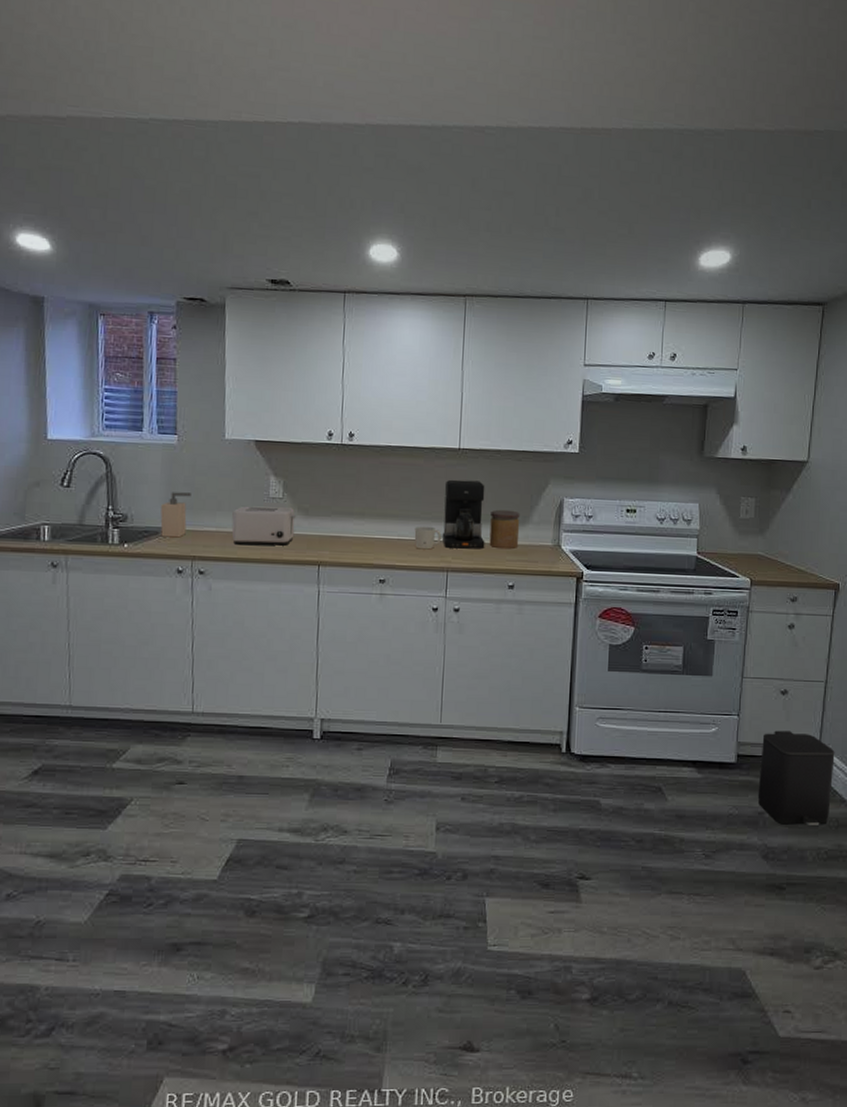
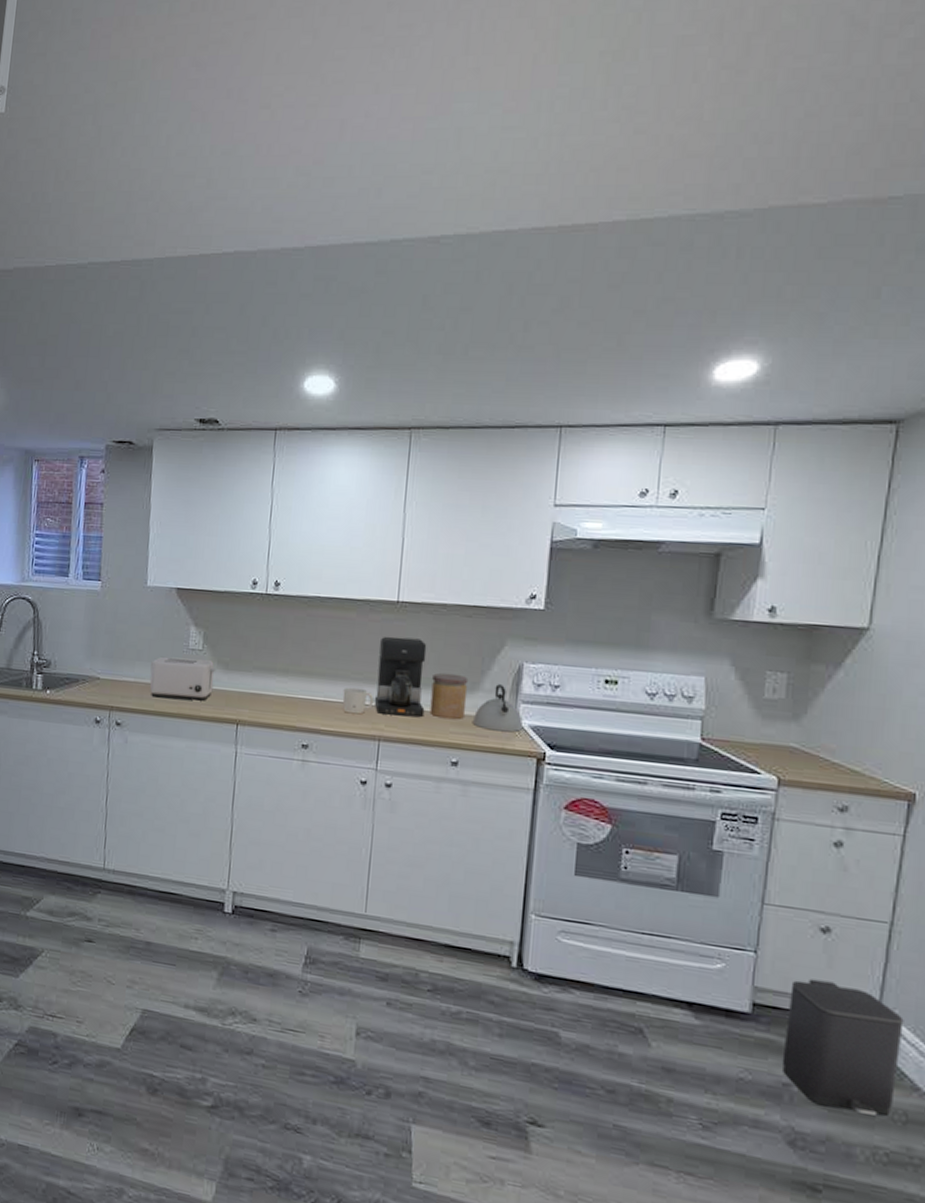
soap dispenser: present [160,492,191,538] -> none [81,639,112,687]
kettle: none [524,517,566,557] -> present [472,684,524,733]

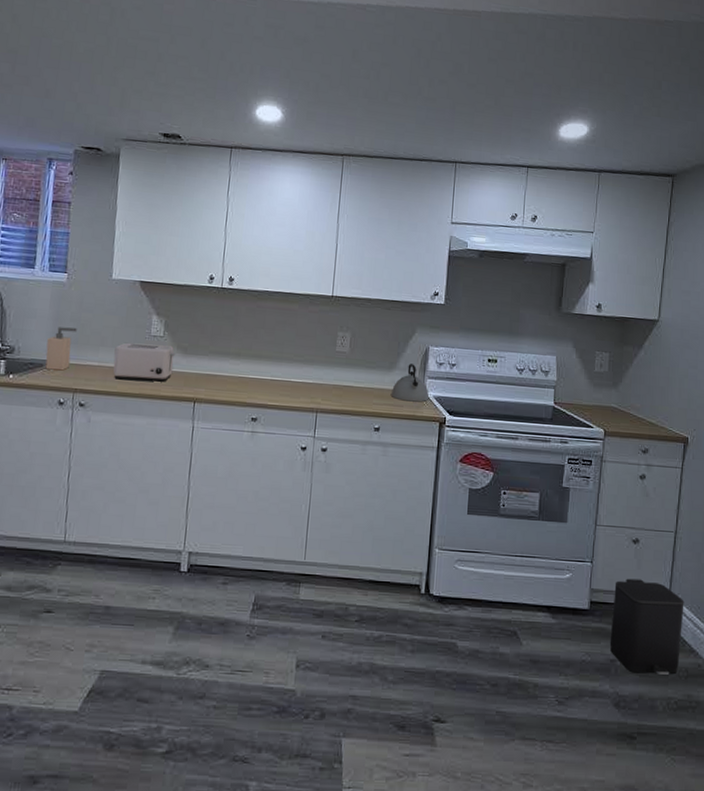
soap dispenser: none [81,639,112,687] -> present [45,327,77,371]
mug: present [342,687,374,715] -> none [286,368,313,391]
coffee maker: present [374,637,427,718] -> none [312,325,355,392]
jar: present [429,673,469,720] -> none [357,355,388,394]

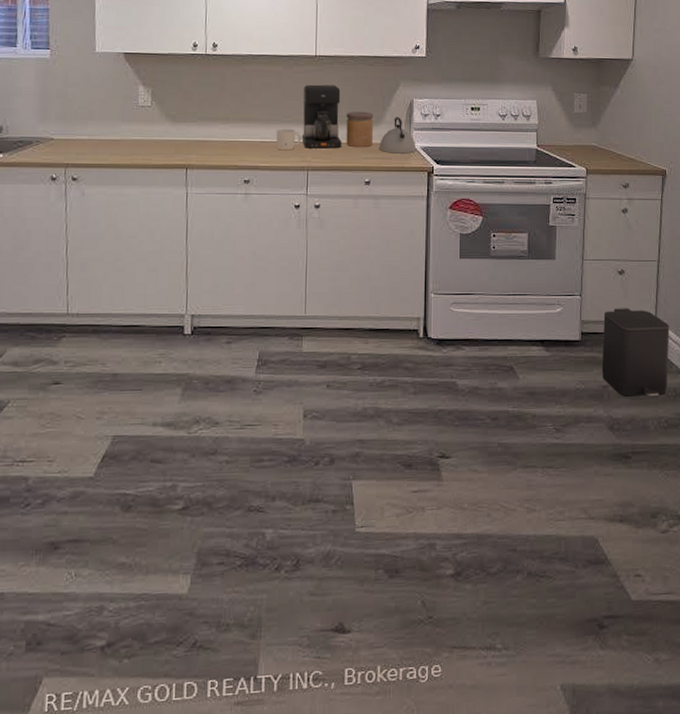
soap dispenser: present [45,327,77,371] -> none [34,103,64,147]
toaster: present [113,342,175,382] -> none [103,114,164,152]
mug: none [286,368,313,391] -> present [276,128,302,151]
coffee maker: none [312,325,355,392] -> present [301,85,342,149]
jar: none [357,355,388,394] -> present [346,111,374,148]

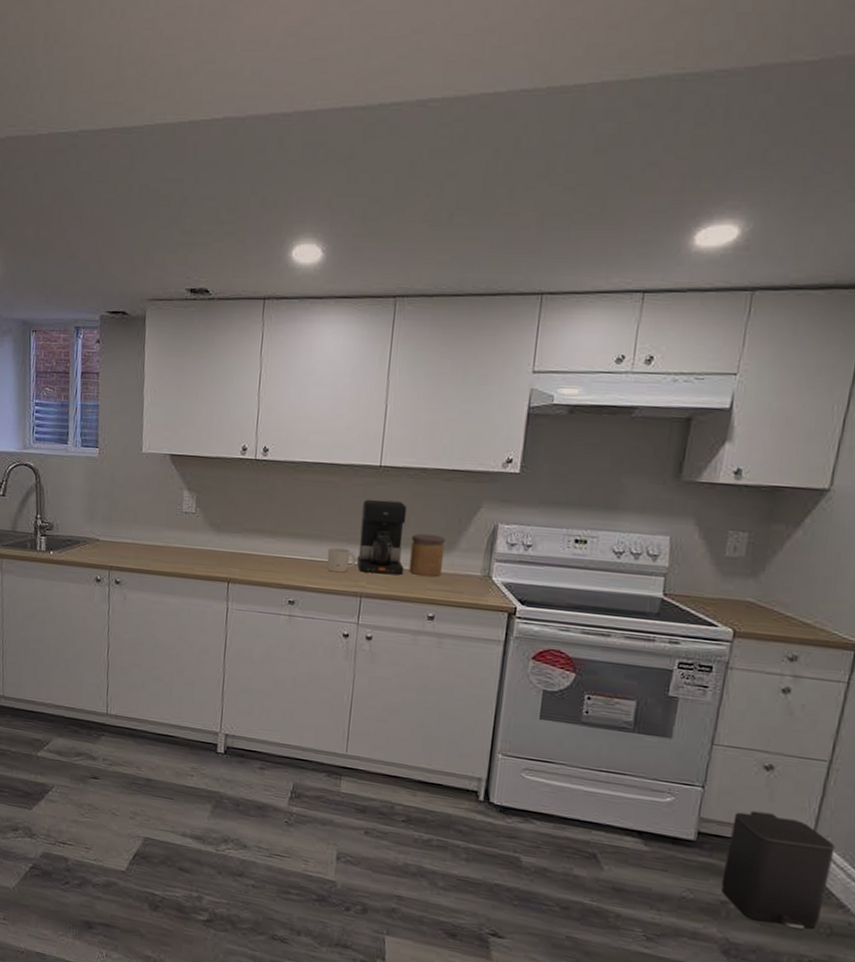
kettle: present [378,117,417,154] -> none [448,544,497,589]

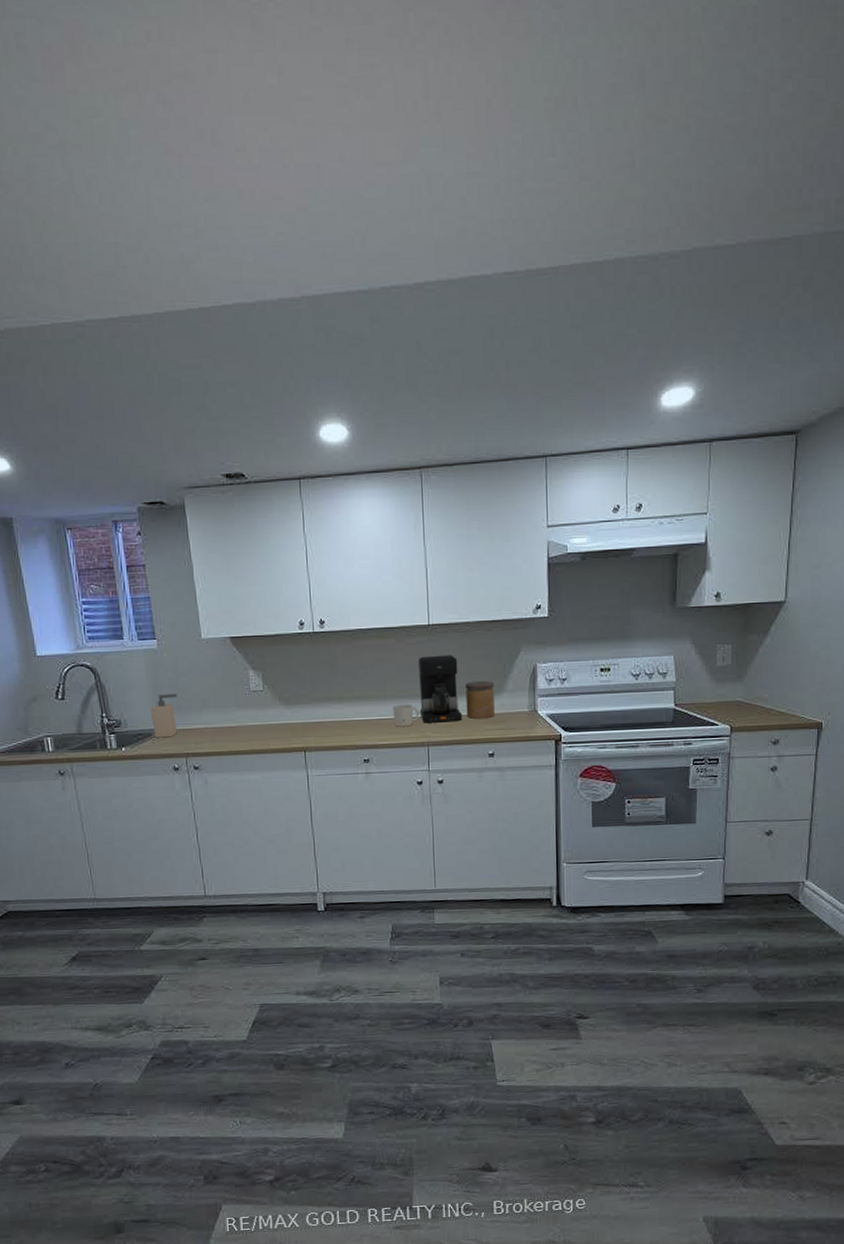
soap dispenser: none [82,503,110,548] -> present [151,694,177,738]
pedal bin: present [721,810,836,930] -> none [746,869,822,957]

